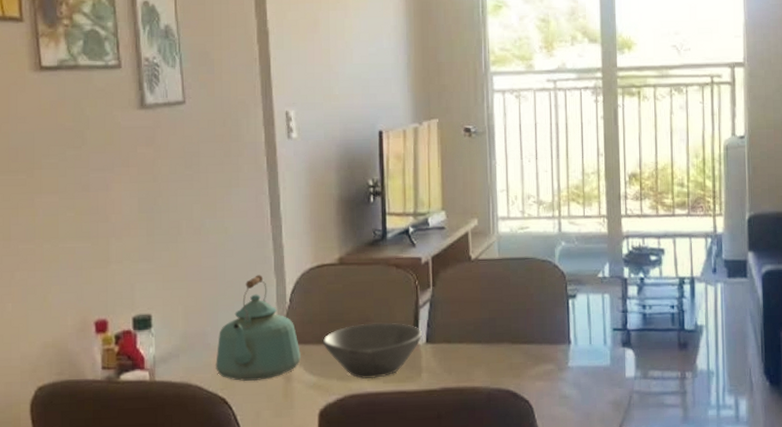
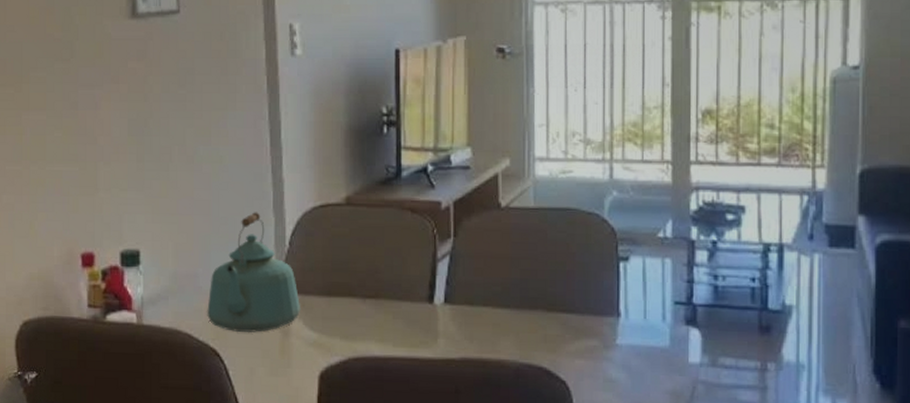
bowl: present [322,322,422,379] -> none [324,275,439,341]

